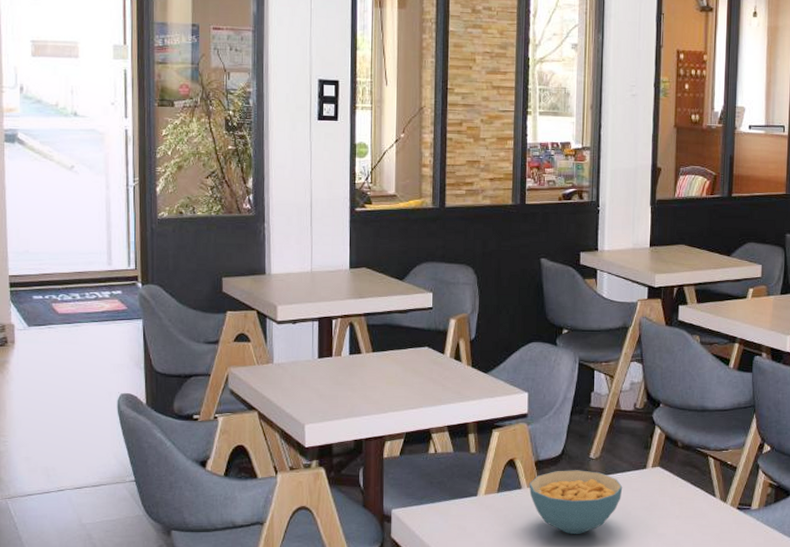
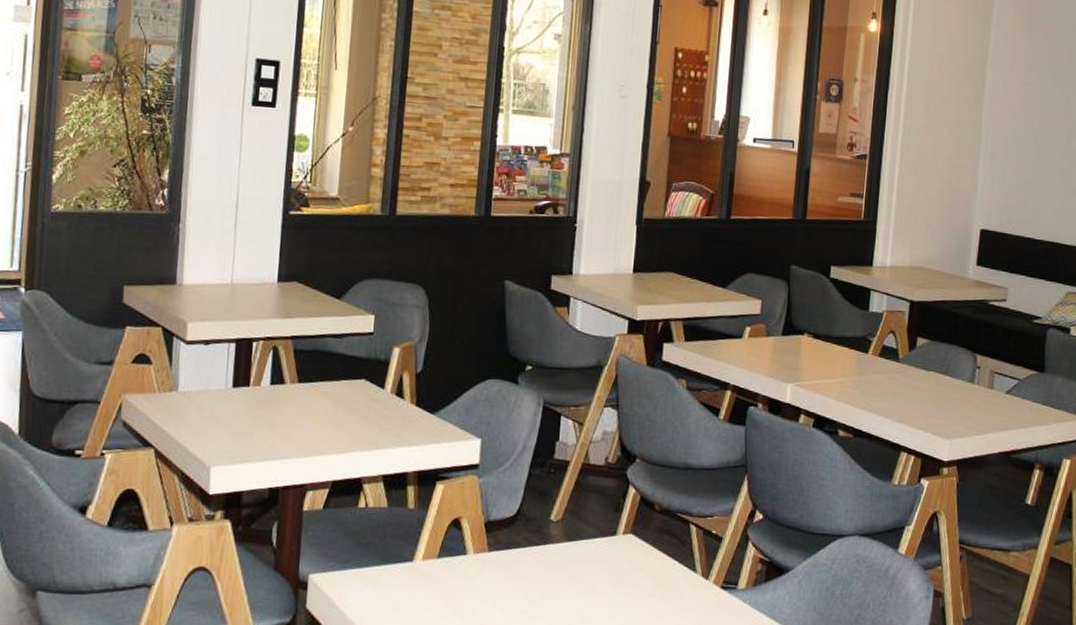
cereal bowl: present [528,470,623,534] -> none [475,534,588,612]

